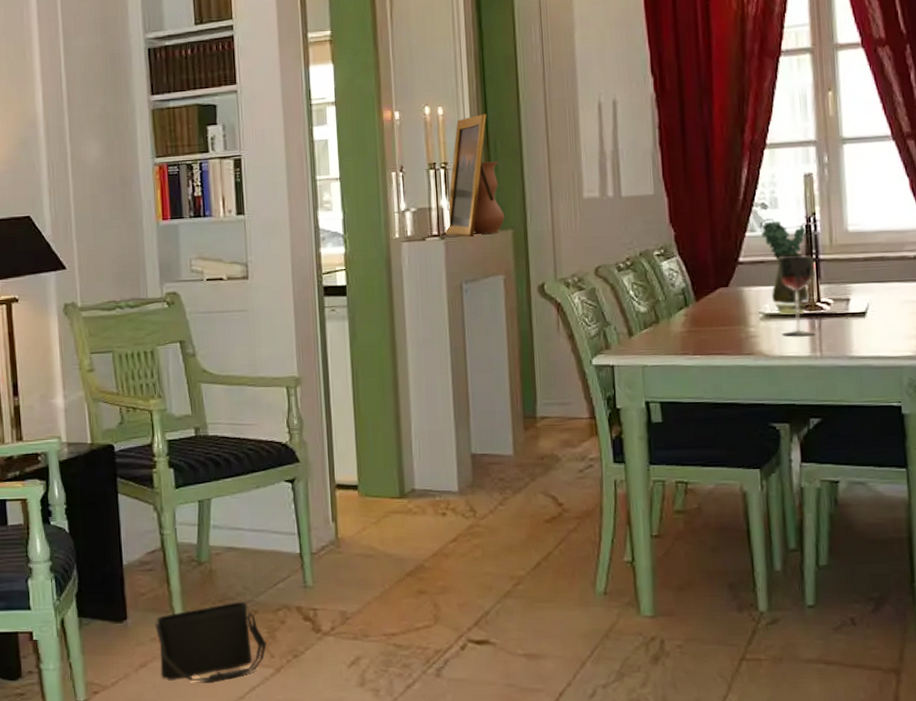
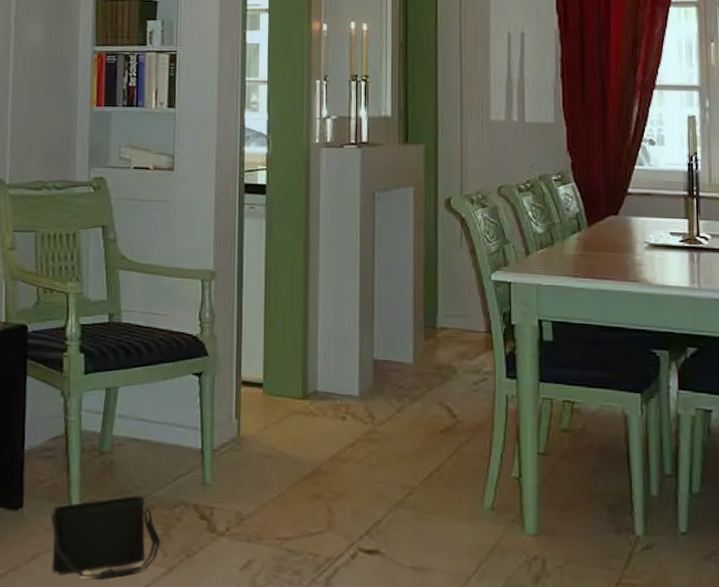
picture frame: present [445,114,495,238] -> none [362,34,410,149]
vase: present [474,161,505,235] -> none [389,78,418,147]
vase: present [759,216,810,315] -> none [647,151,690,246]
wineglass: present [777,254,815,337] -> none [662,190,695,268]

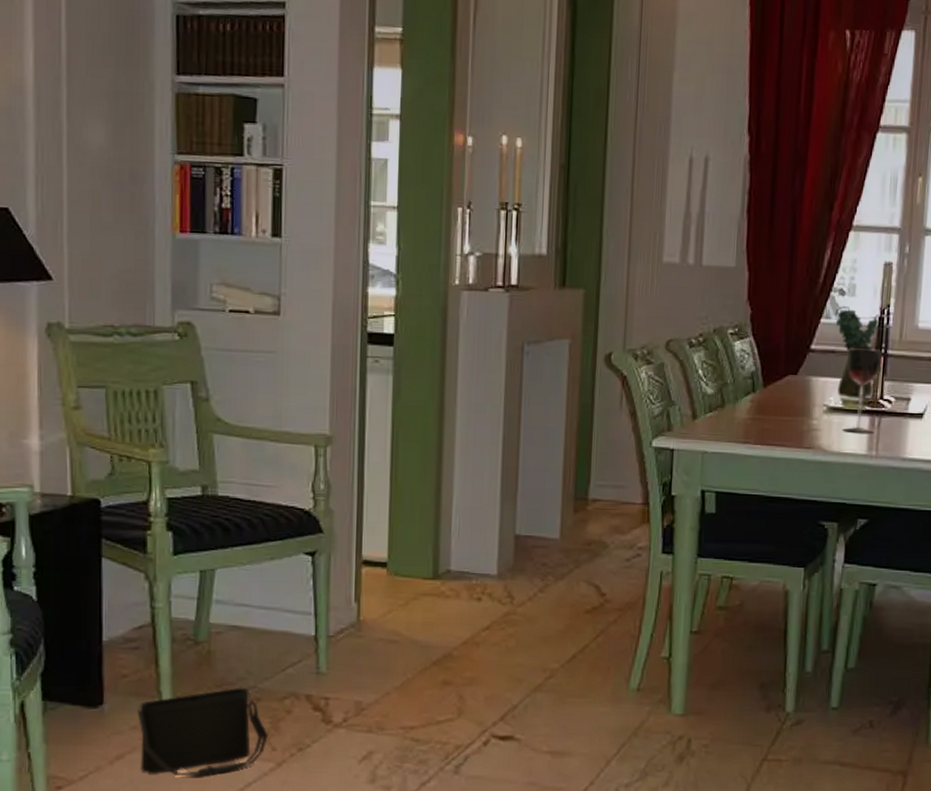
vase: none [647,151,690,246] -> present [834,302,879,410]
wineglass: none [662,190,695,268] -> present [843,348,883,434]

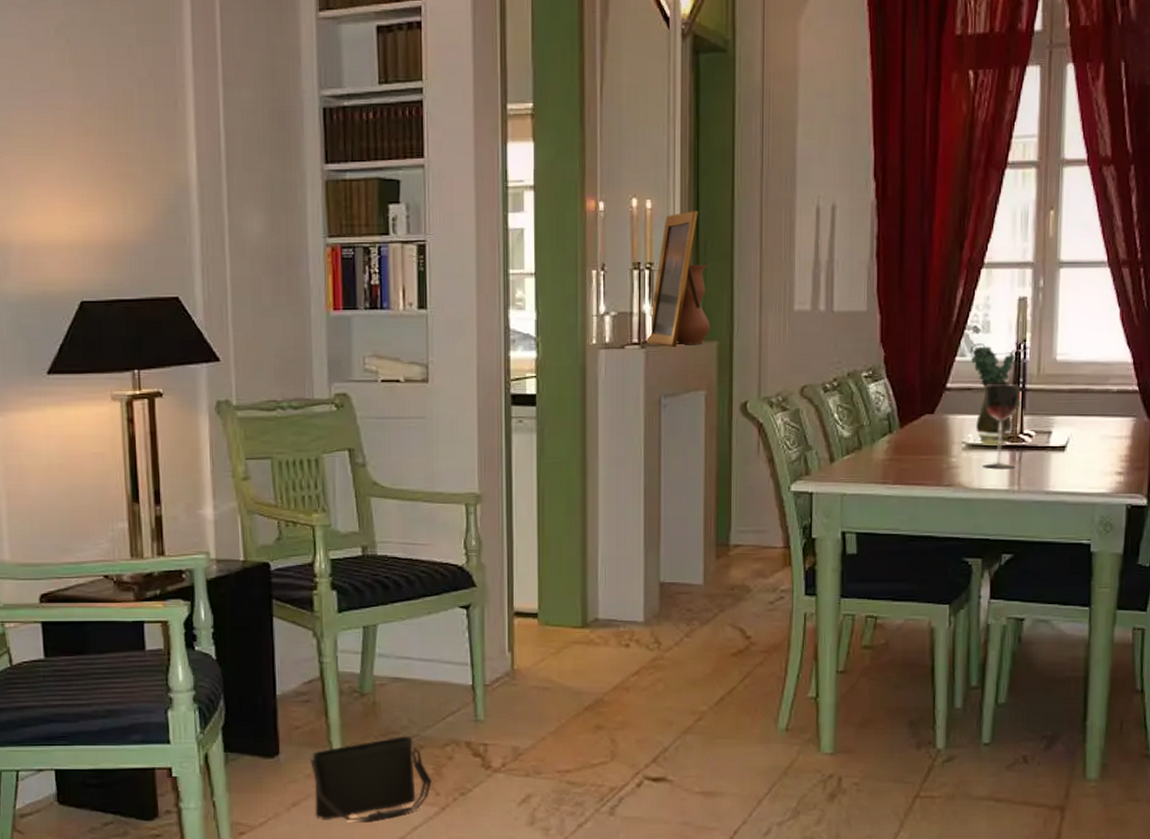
picture frame: none [511,153,570,294] -> present [646,211,701,348]
vase: none [542,208,578,292] -> present [677,264,710,345]

